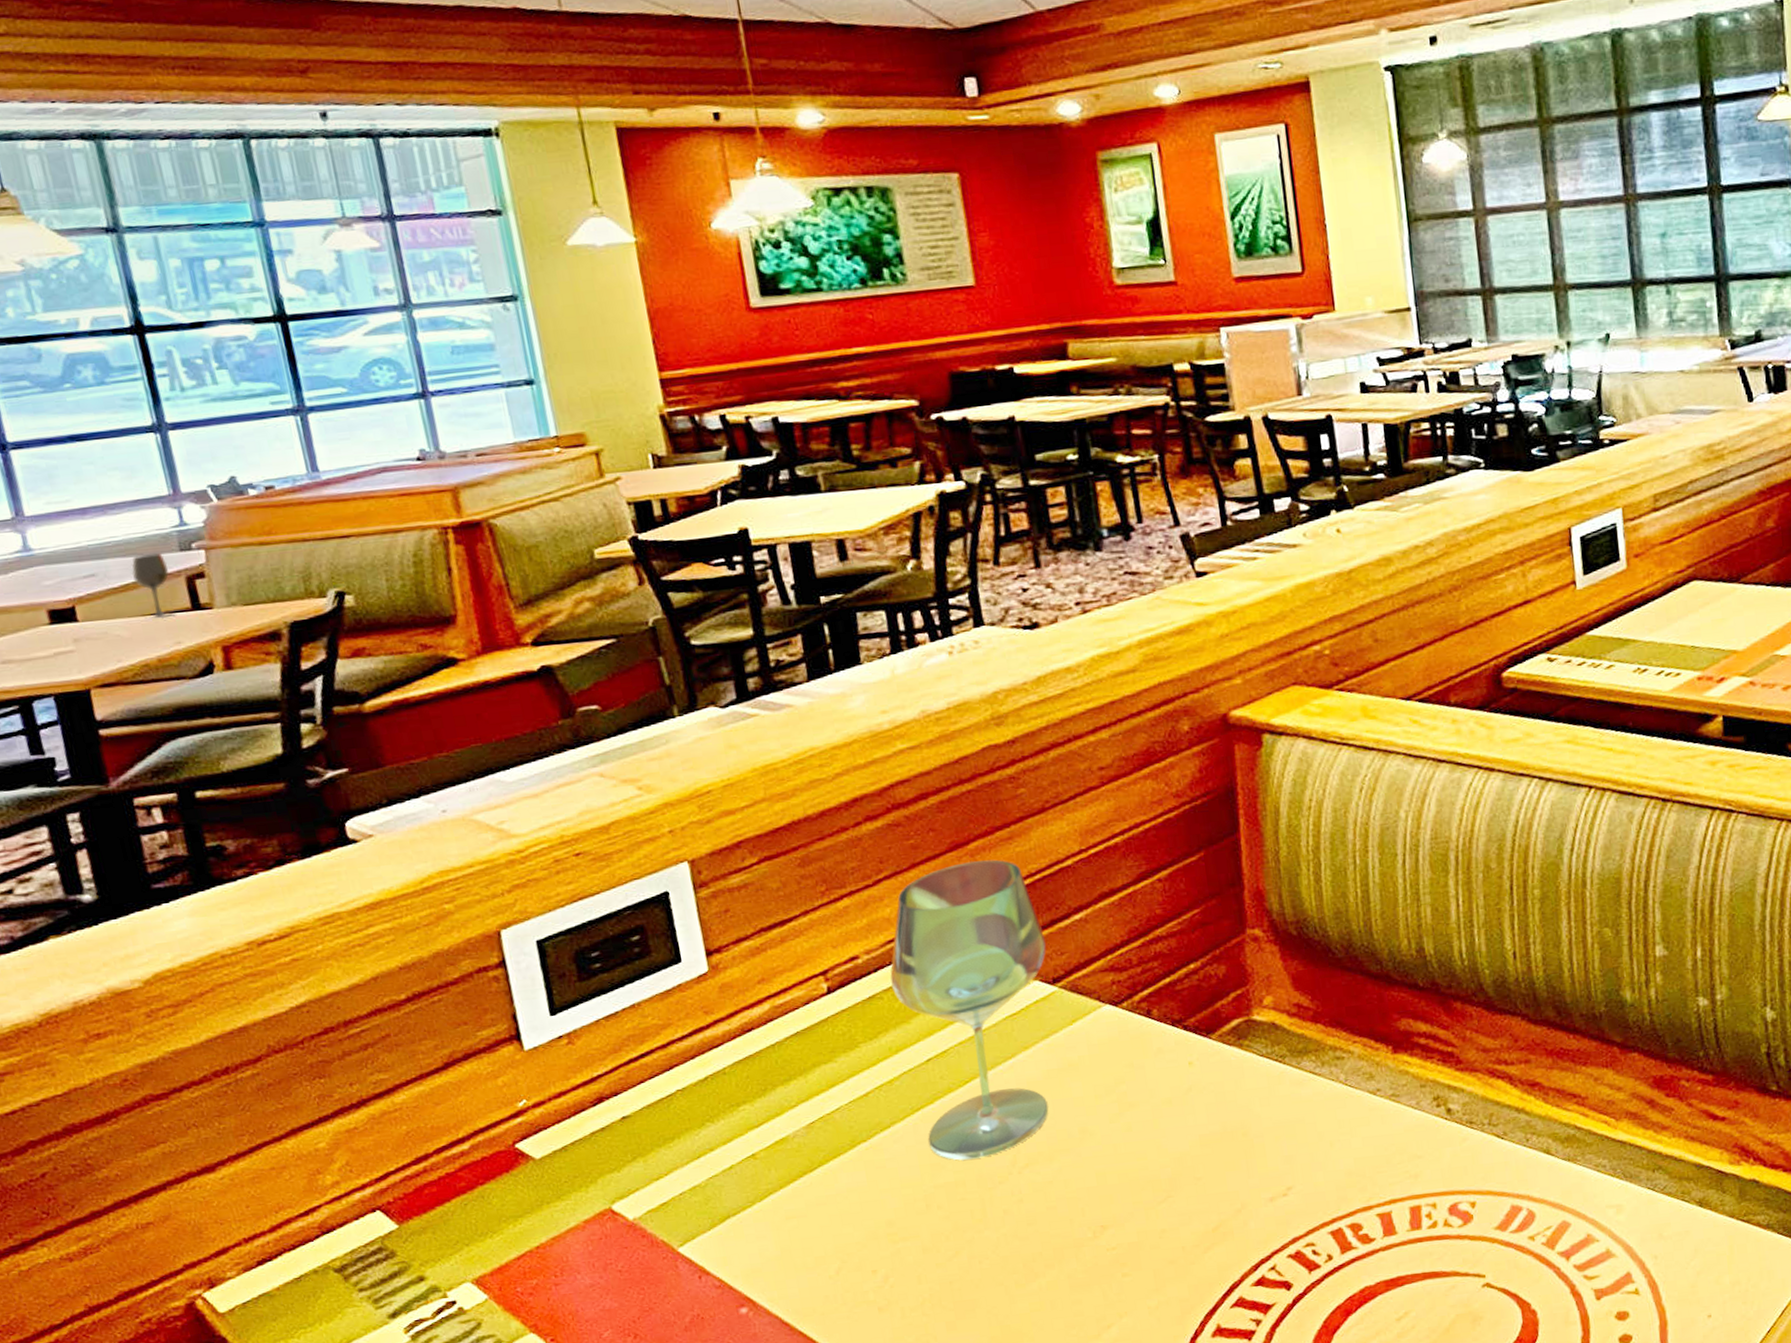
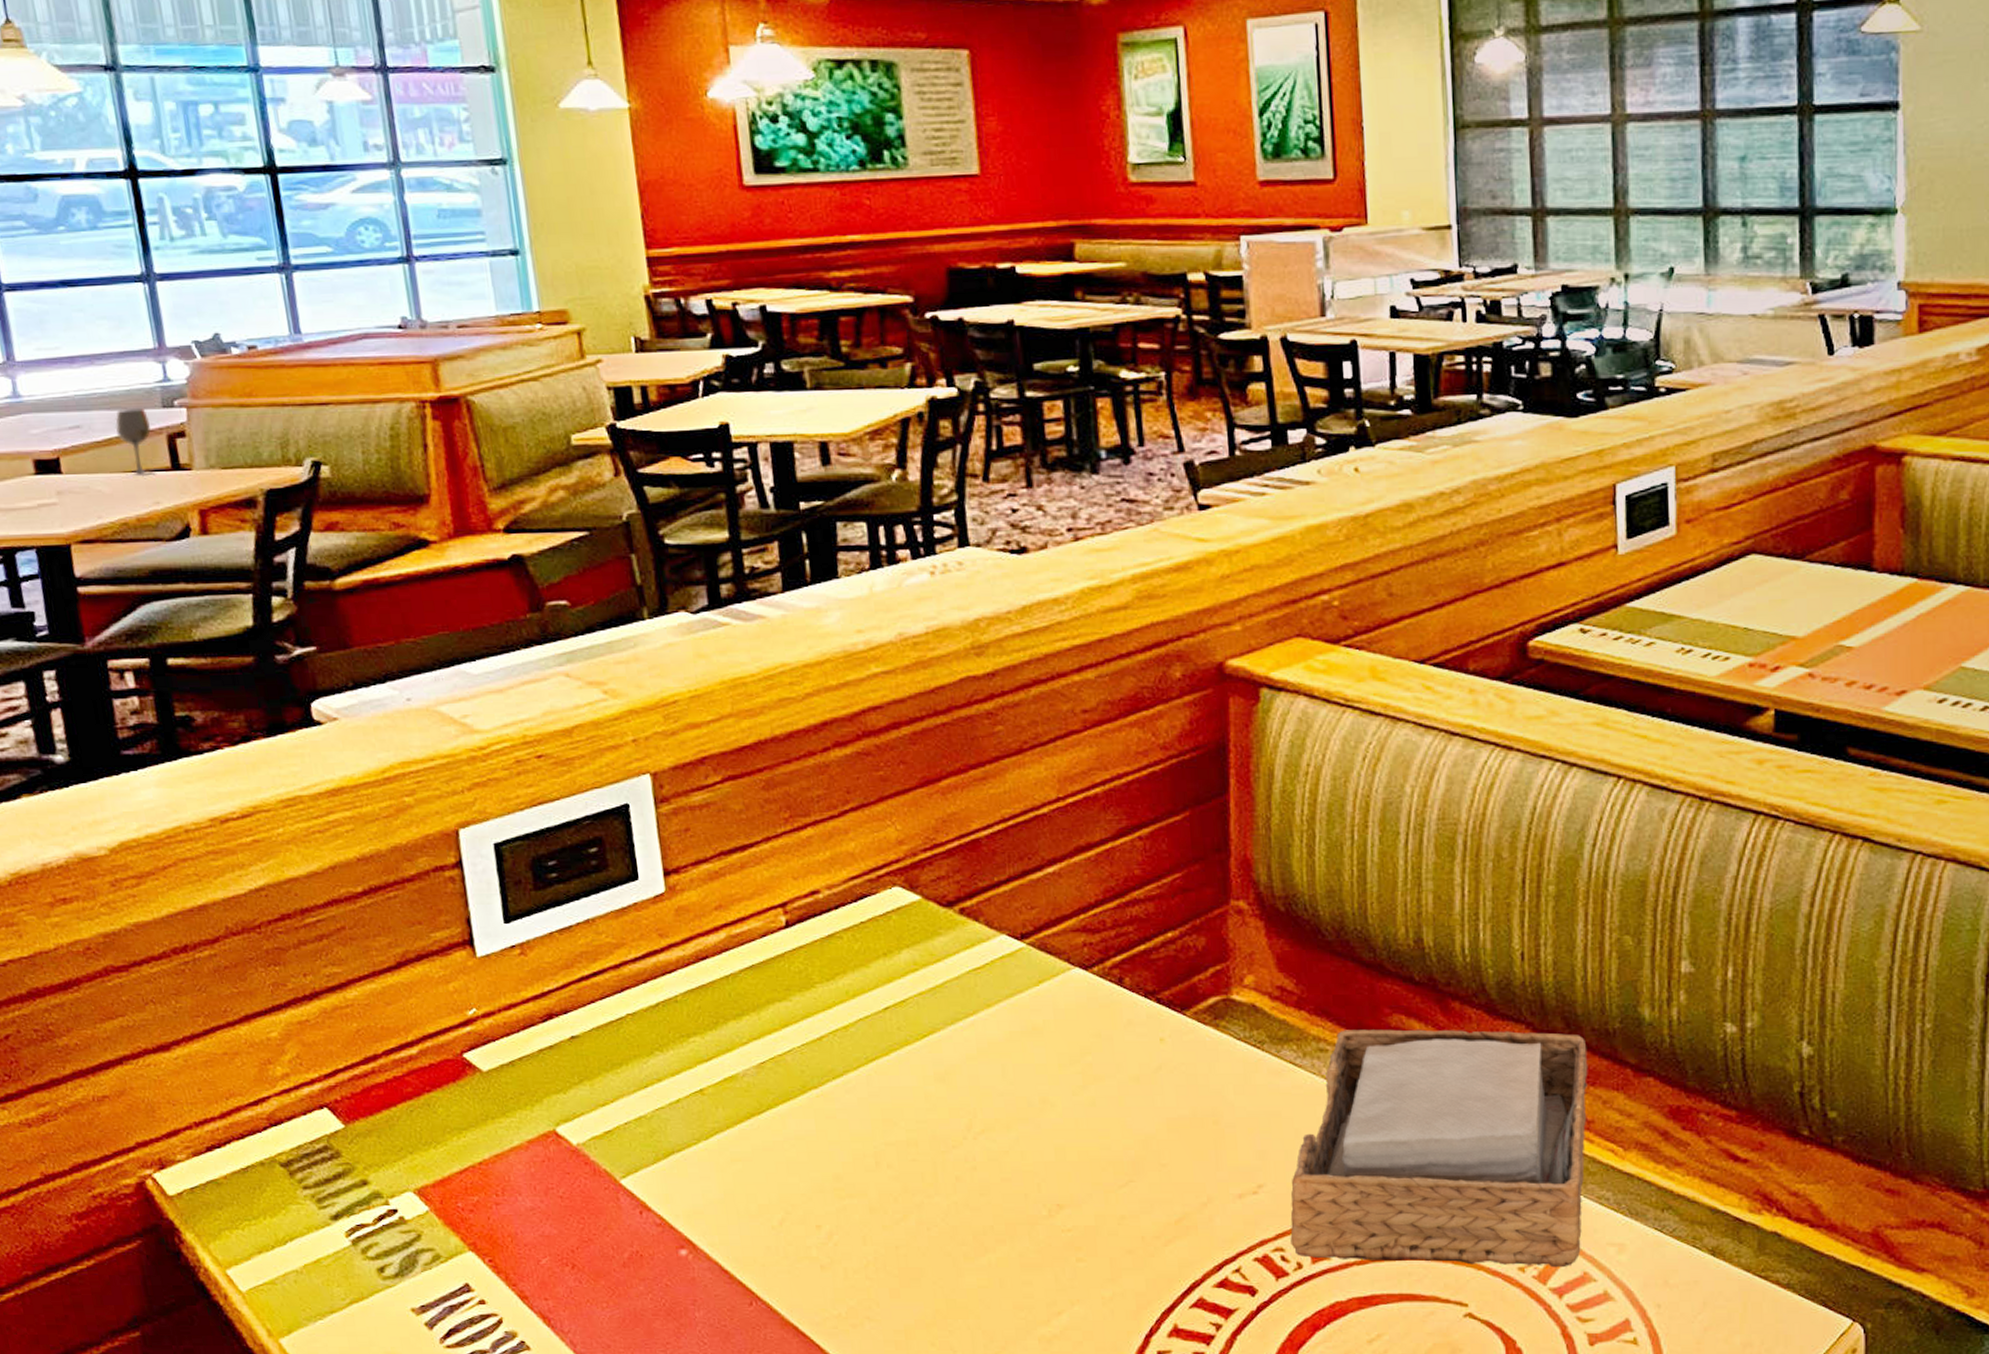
wine glass: present [890,860,1049,1161] -> none [851,800,1016,1119]
napkin holder: none [1318,1021,1584,1249] -> present [1290,1029,1588,1268]

